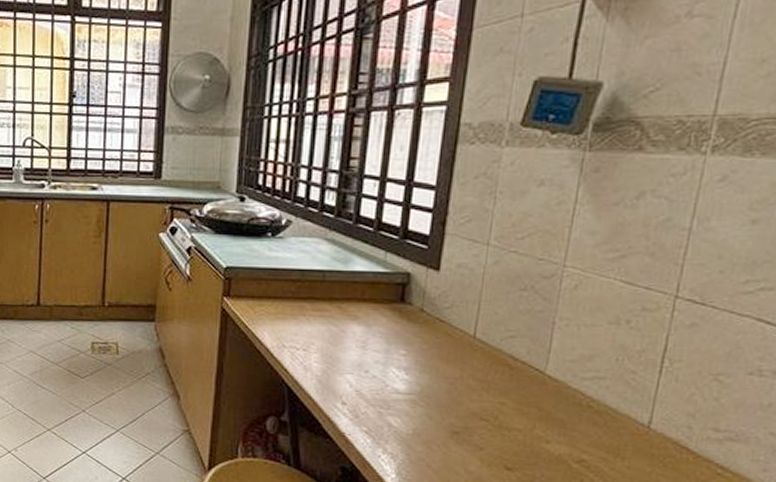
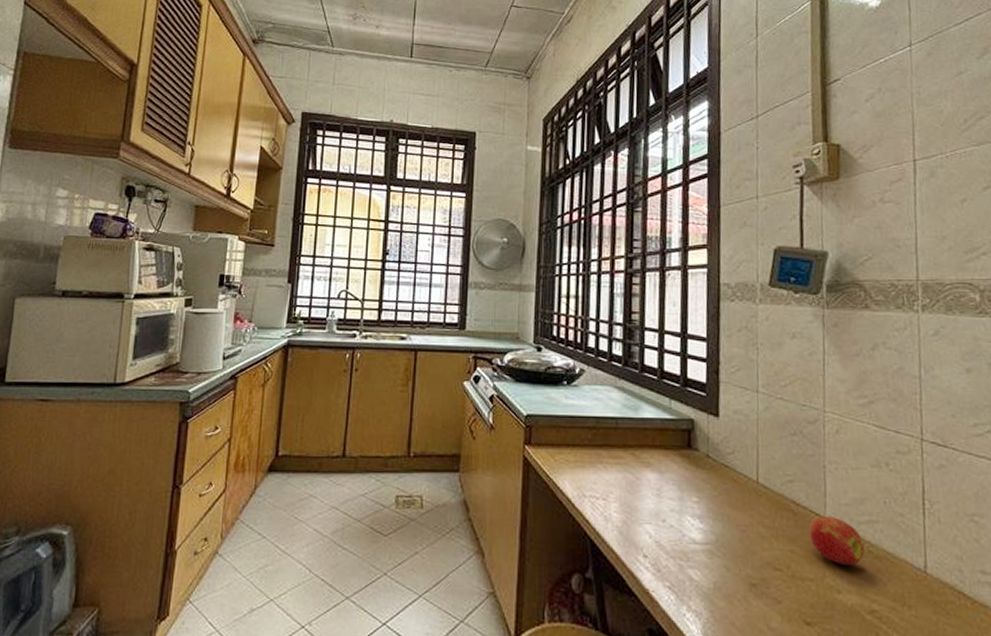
apple: none [524,370,585,419] -> present [809,515,865,565]

